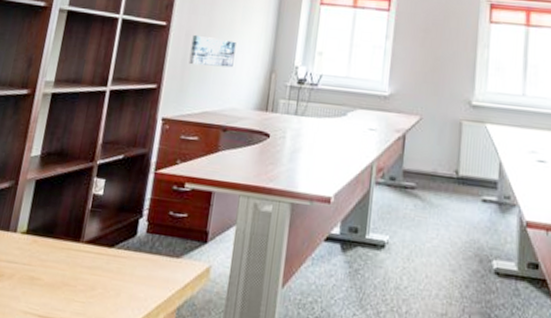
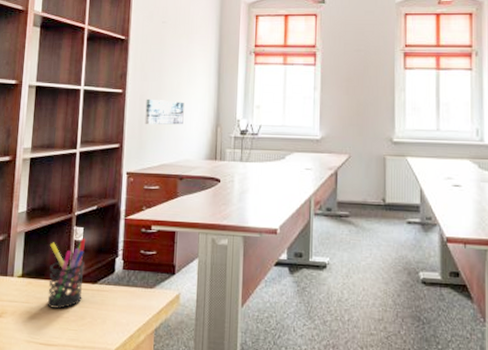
pen holder: none [52,191,107,276] -> present [47,238,86,309]

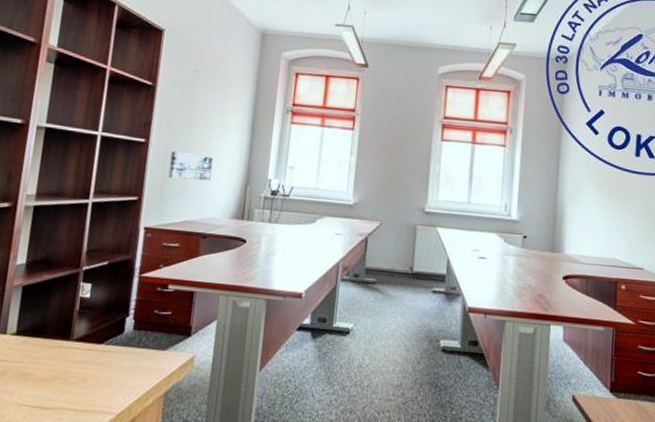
pen holder: present [47,238,86,309] -> none [44,294,94,370]

